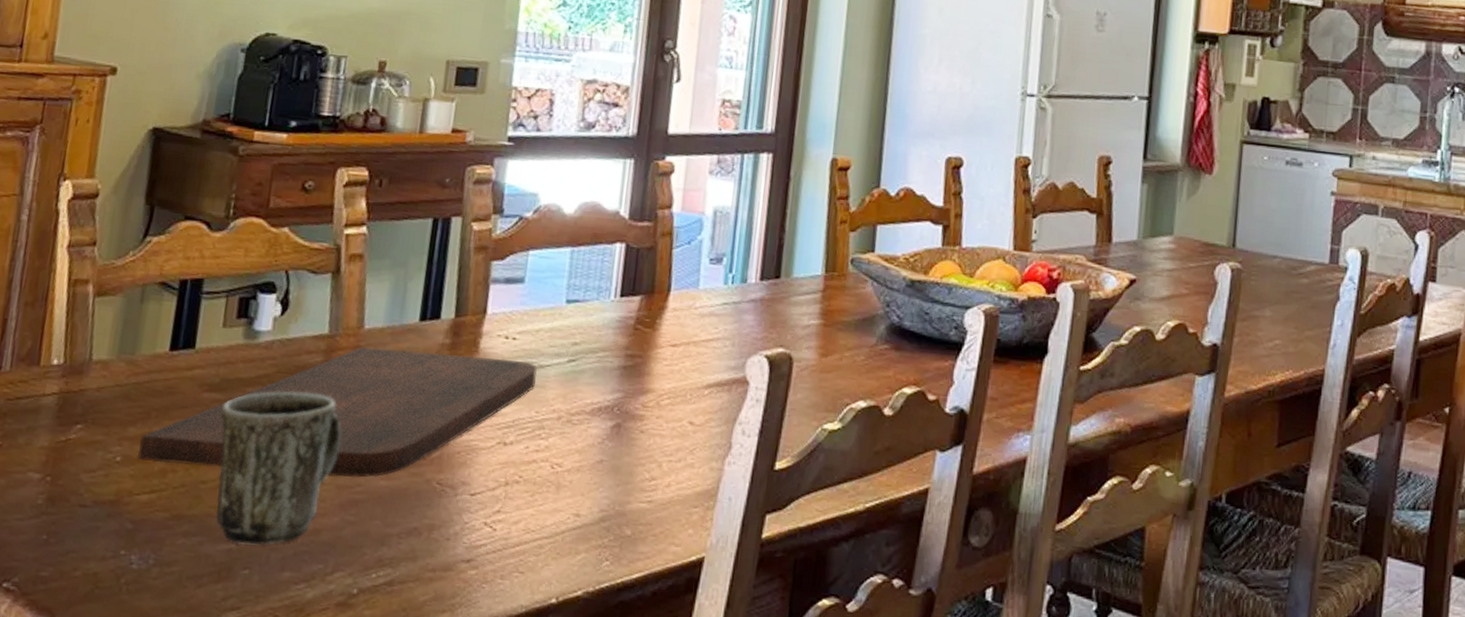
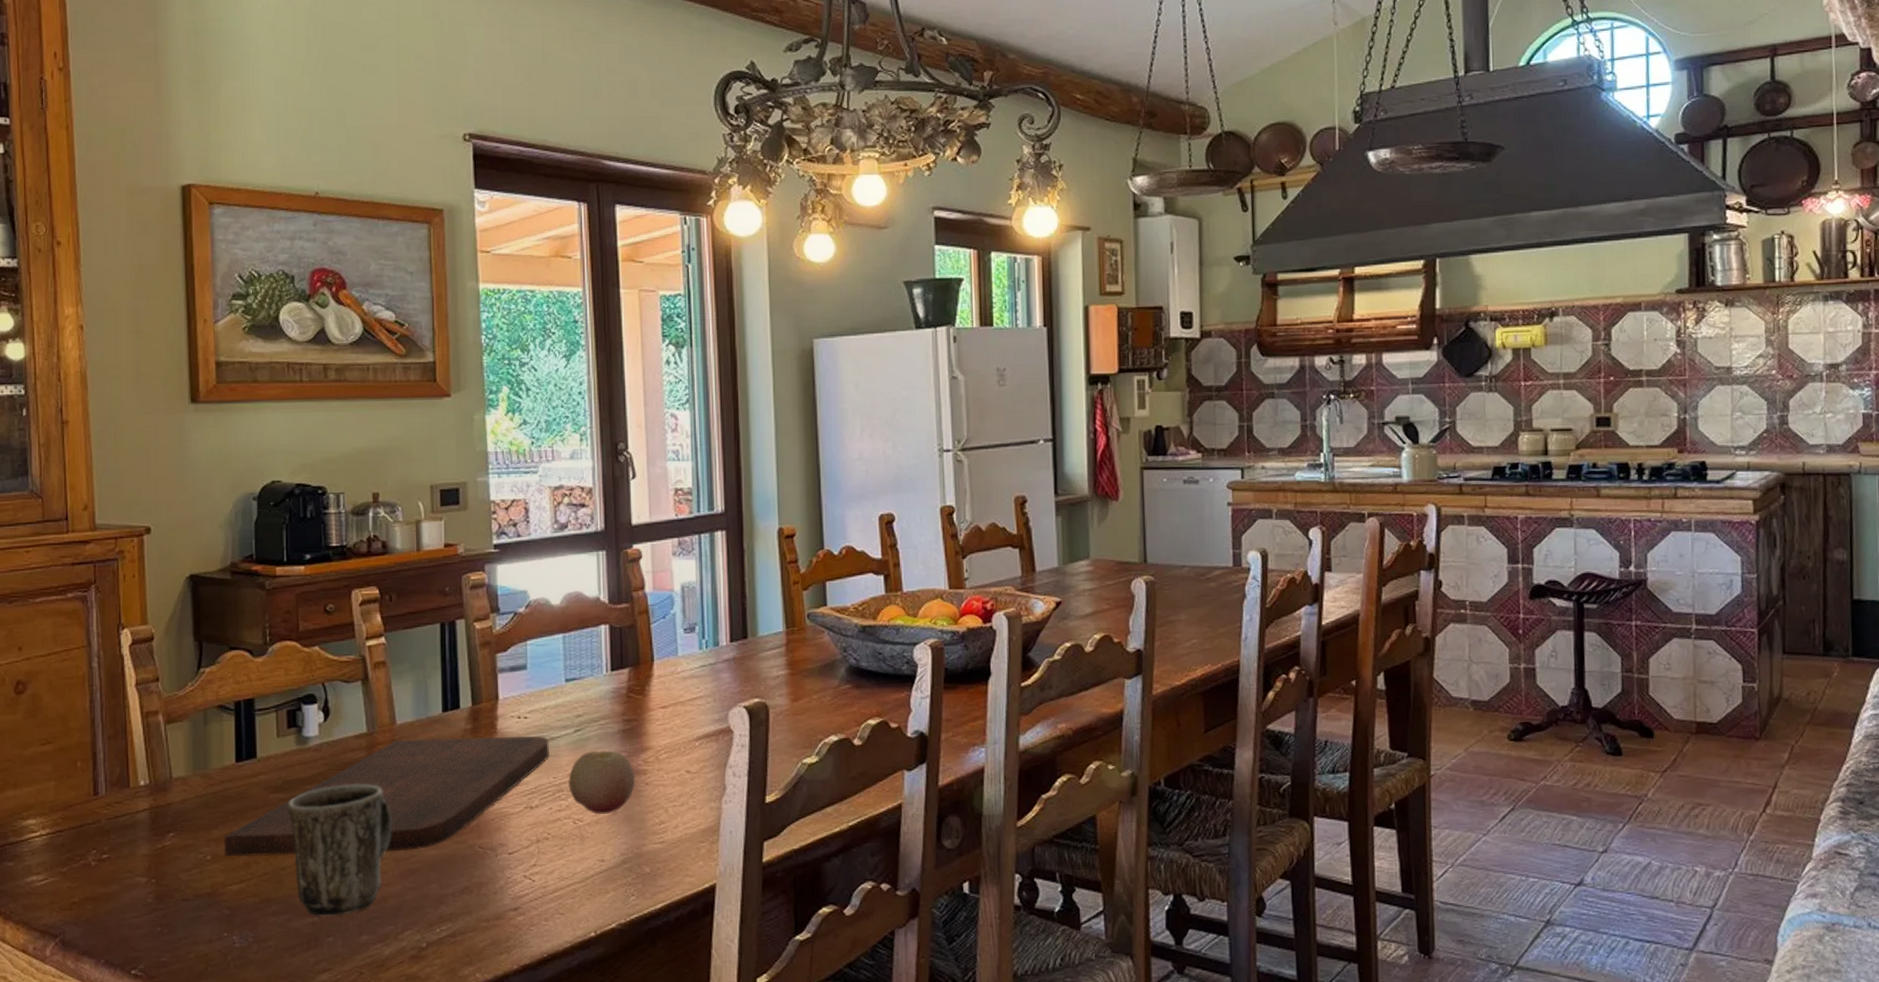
fruit: none [551,386,630,462] -> present [568,750,636,815]

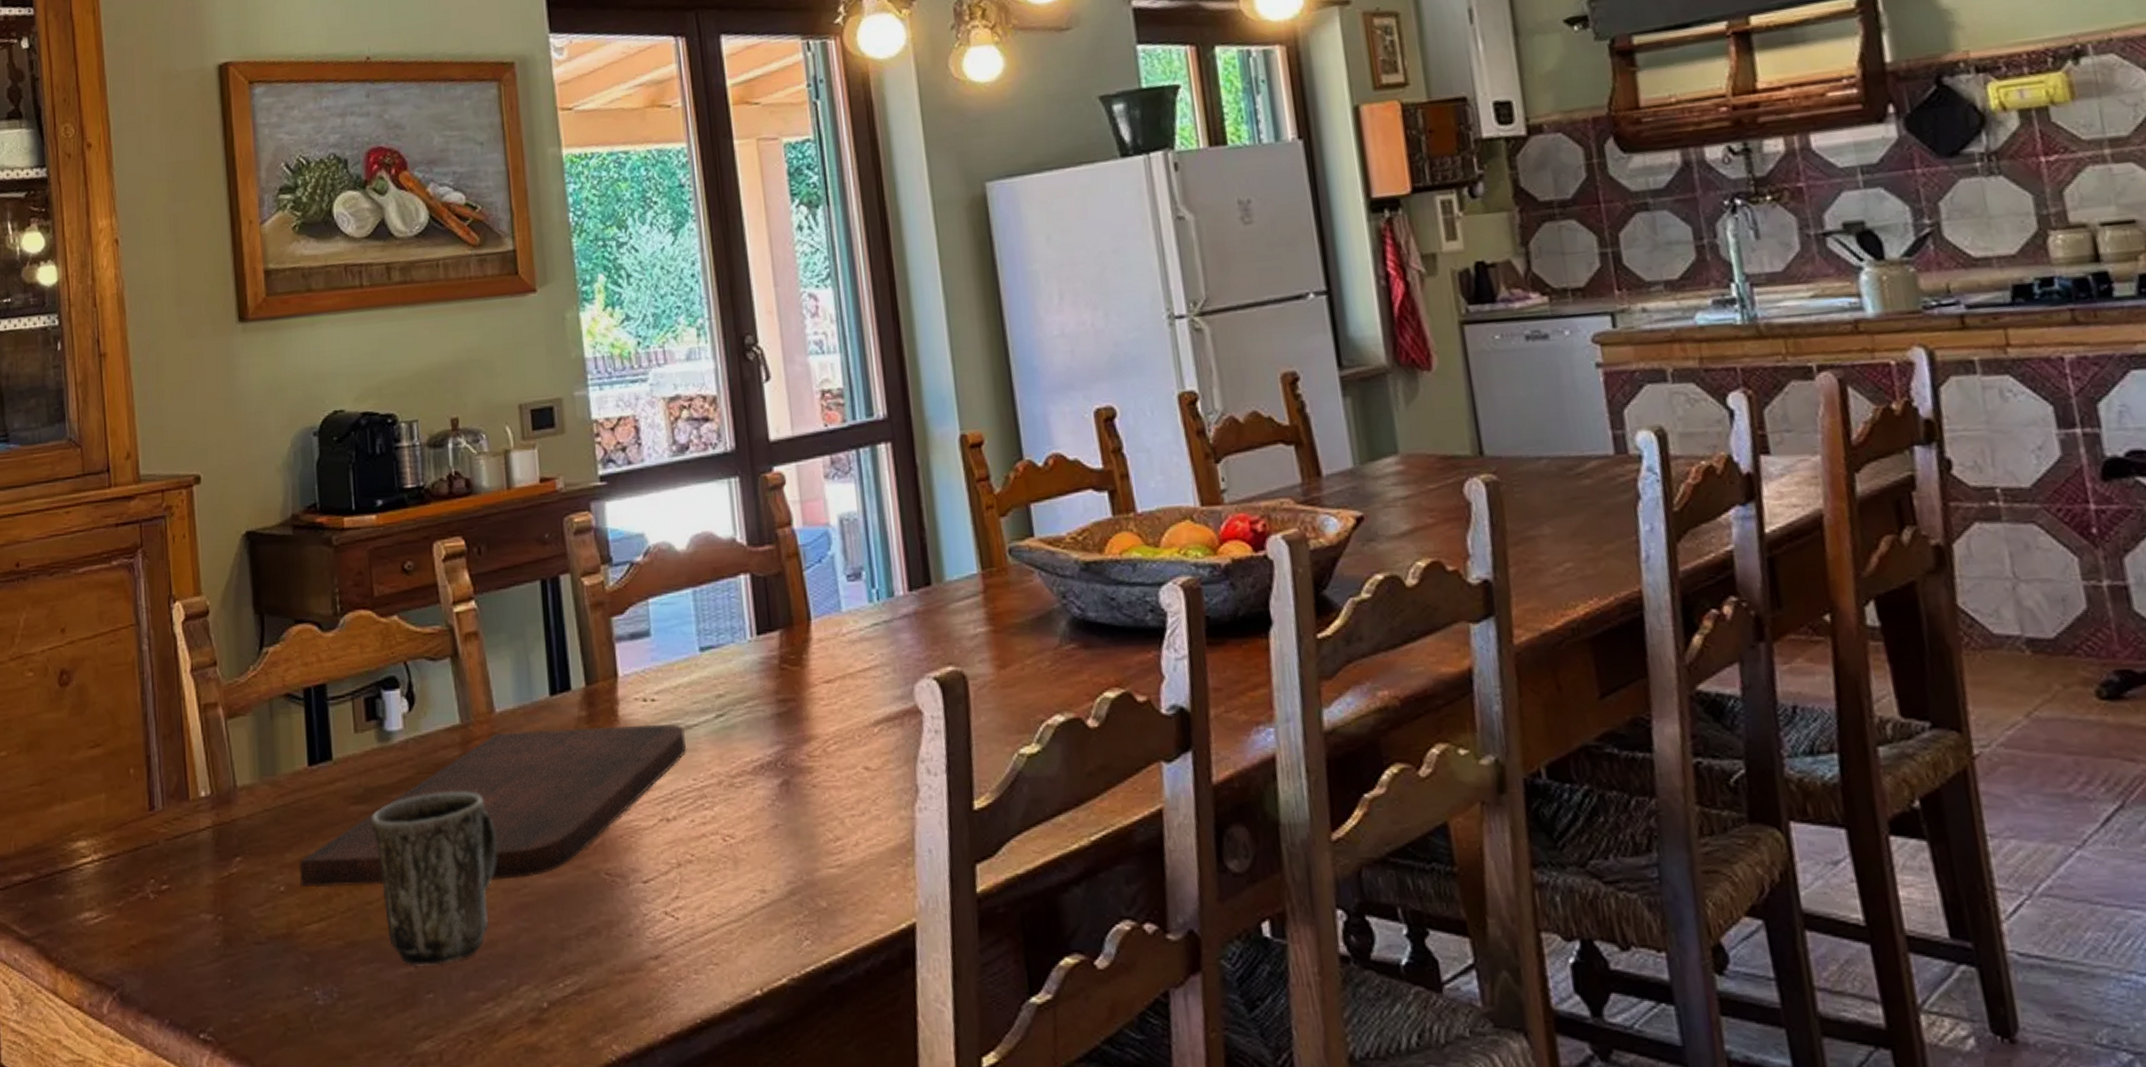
fruit: present [568,750,636,815] -> none [712,741,799,829]

